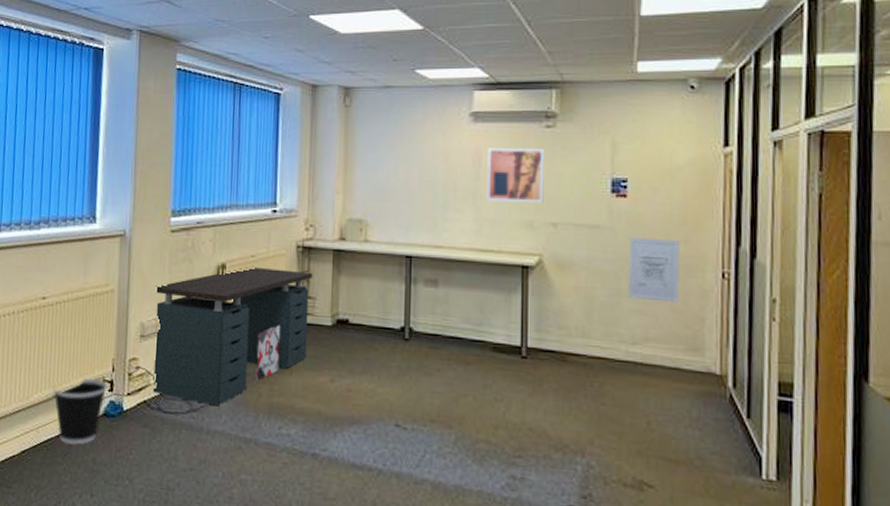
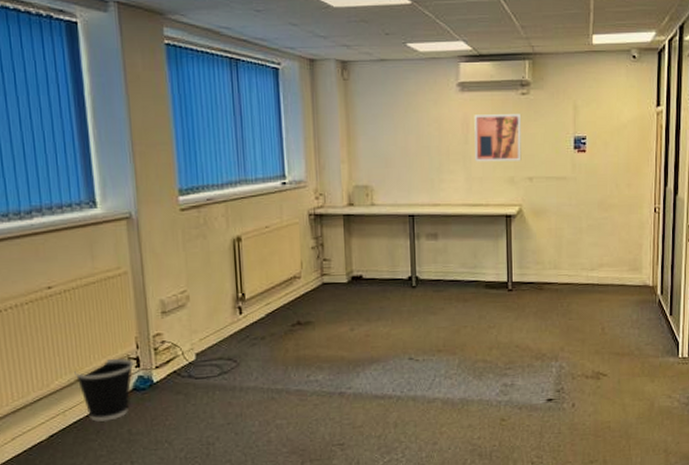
desk: present [152,266,313,406] -> none [170,236,327,366]
wall art: present [628,237,681,303] -> none [587,184,625,235]

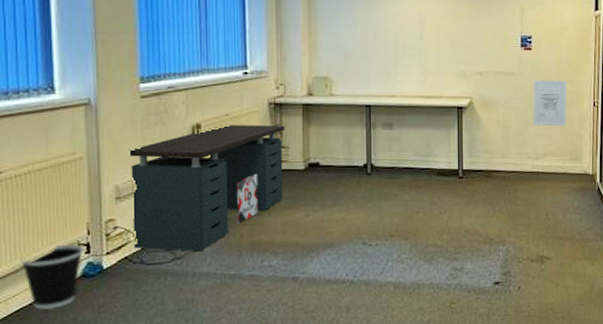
desk: none [170,236,327,366] -> present [127,124,285,252]
wall art: present [474,114,522,162] -> none [429,13,473,57]
wall art: none [587,184,625,235] -> present [533,80,567,127]

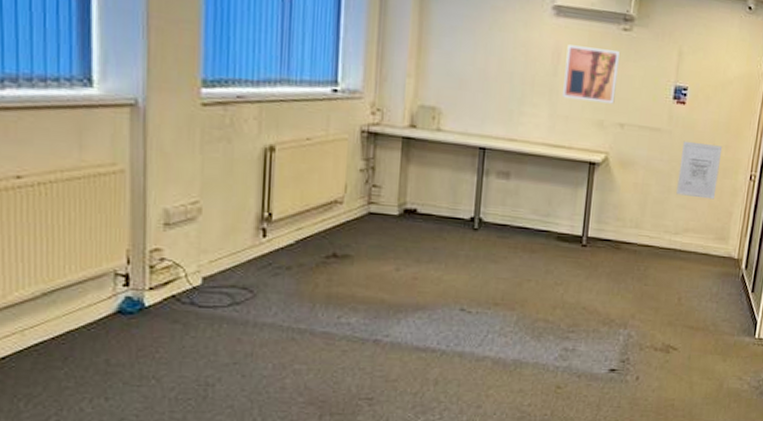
wastebasket: present [20,244,84,310] -> none [41,272,121,347]
desk: present [127,124,285,252] -> none [182,150,379,298]
wall art: none [429,13,473,57] -> present [563,44,620,104]

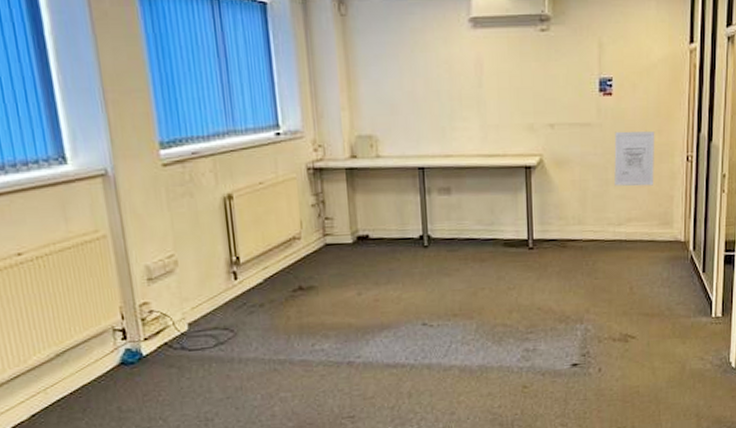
wall art: present [563,44,620,104] -> none [488,53,542,108]

